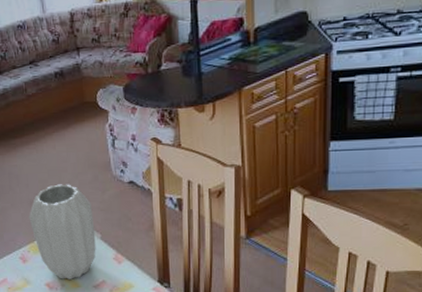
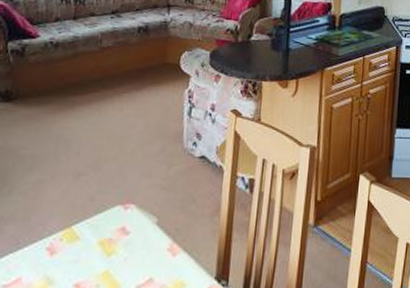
vase: present [29,184,96,279] -> none [70,154,153,278]

